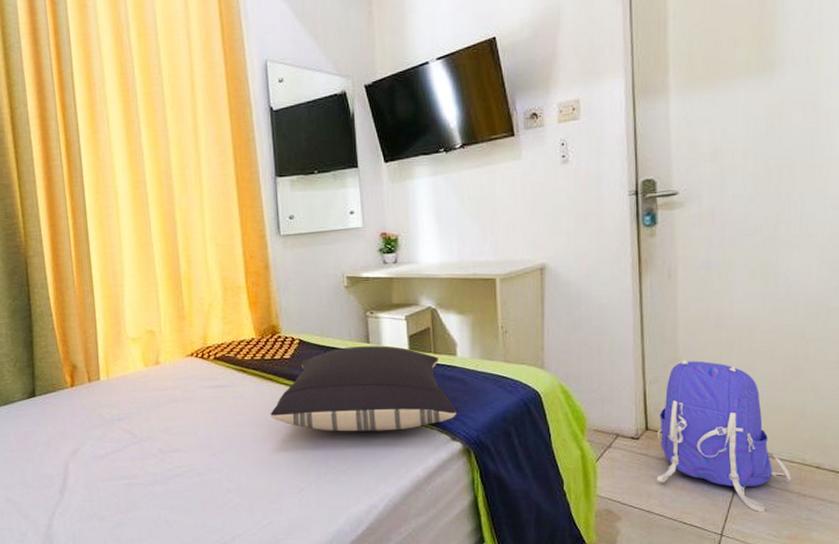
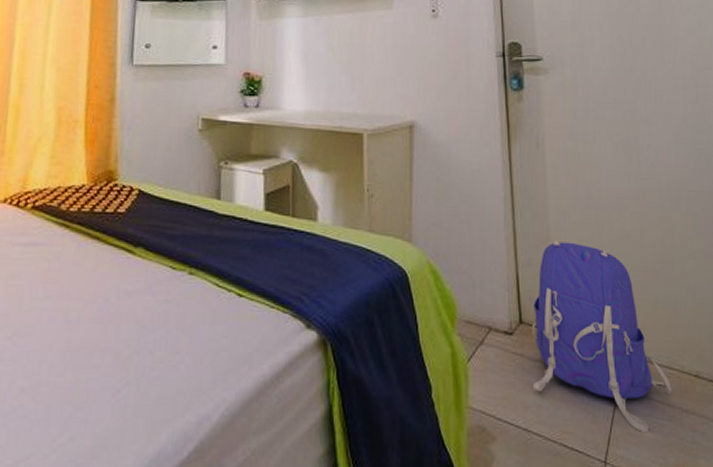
pillow: present [270,345,456,432] -> none [91,202,314,313]

